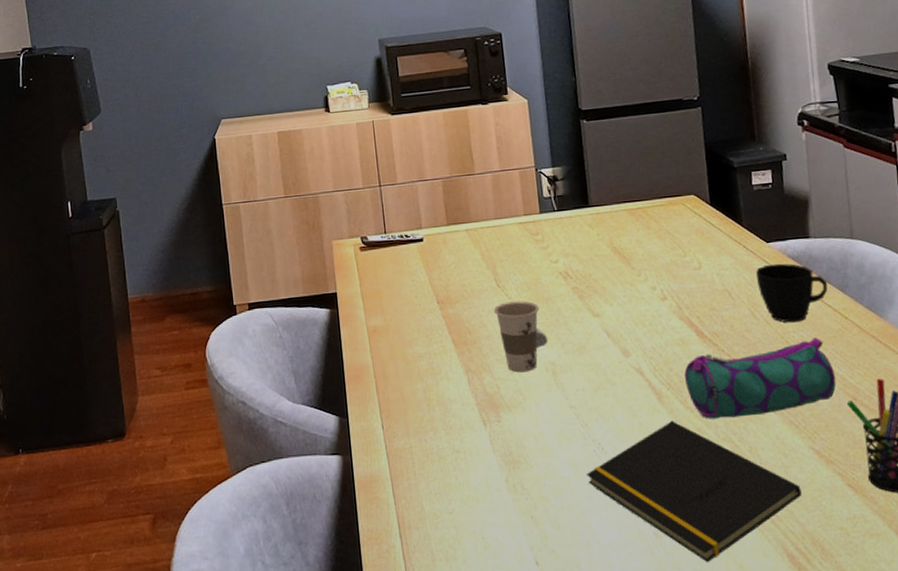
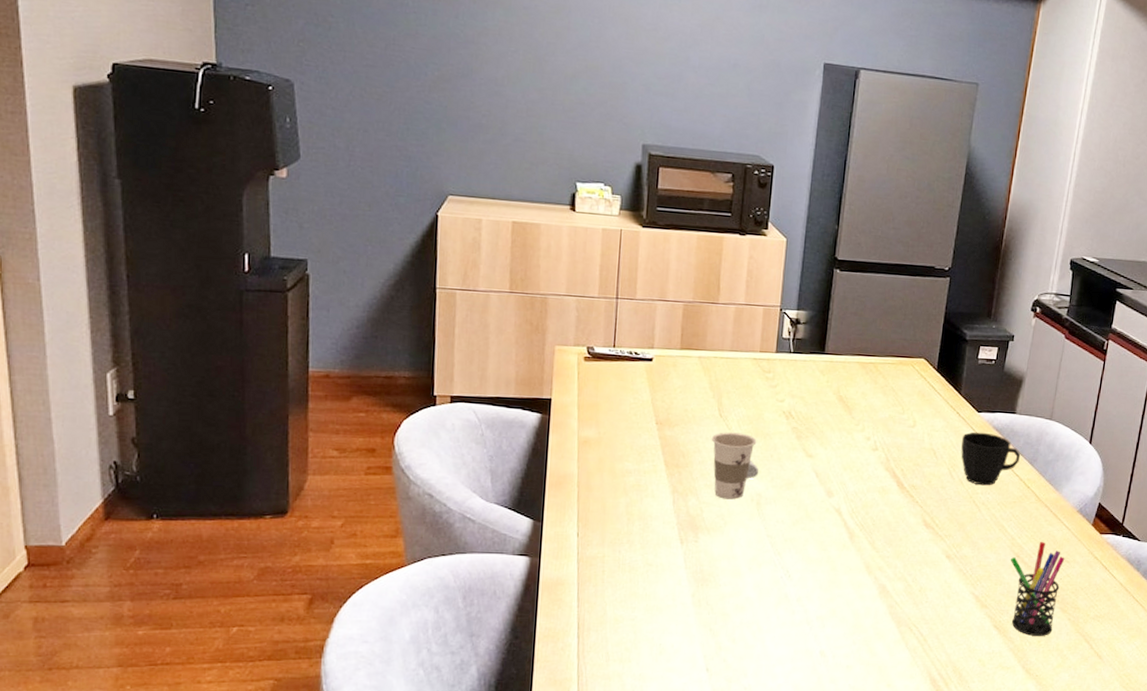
notepad: present [587,421,802,563] -> none [770,558,955,681]
pencil case: present [684,337,836,419] -> none [877,500,1007,561]

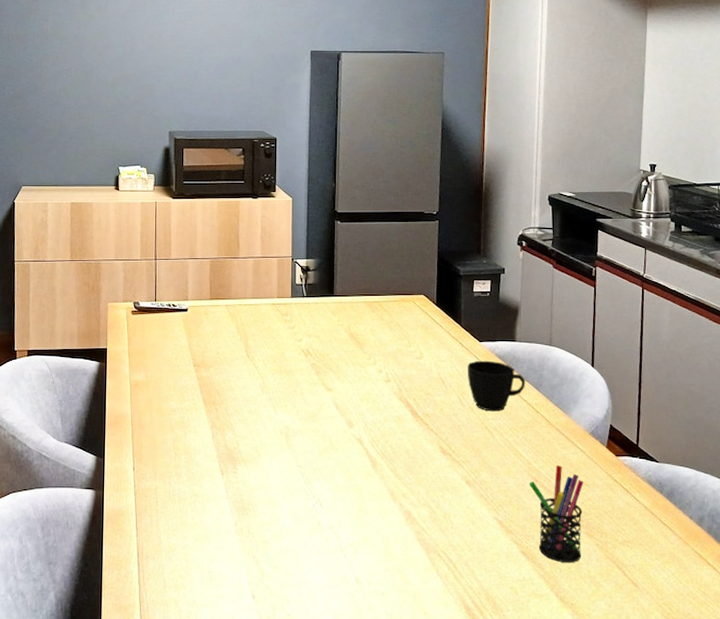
cup: present [711,432,760,500] -> none [241,371,286,433]

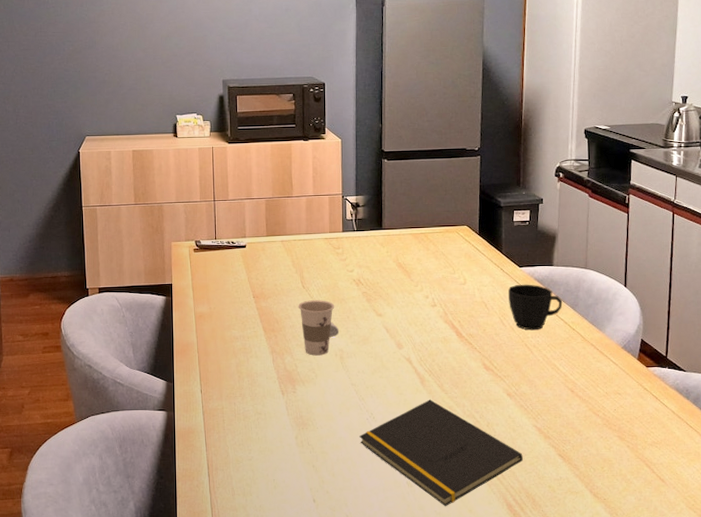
cup: none [241,371,286,433] -> present [298,300,339,356]
notepad: none [305,485,483,608] -> present [359,399,523,507]
pen holder: present [529,466,584,563] -> none [565,377,616,463]

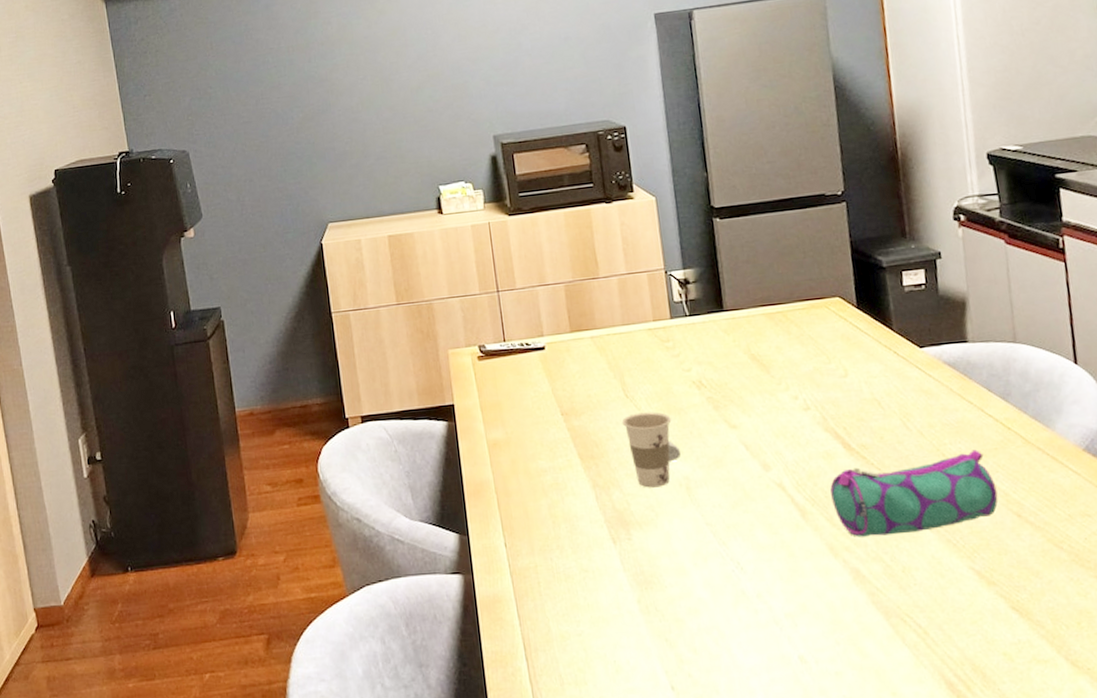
notepad: present [359,399,523,507] -> none [725,539,961,690]
pencil case: none [444,343,560,400] -> present [830,449,998,537]
cup: present [508,284,563,330] -> none [908,370,988,434]

